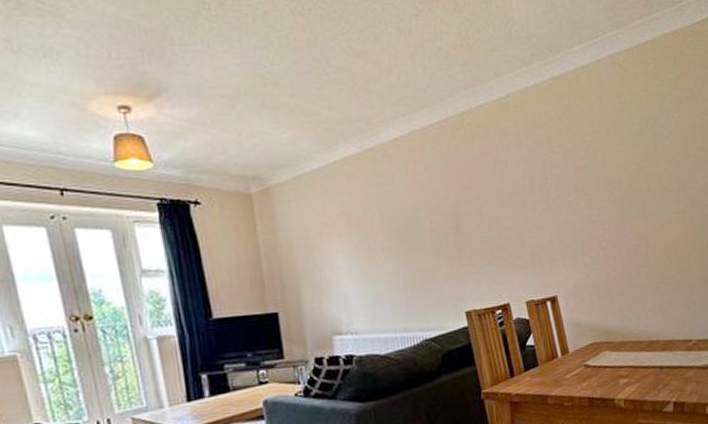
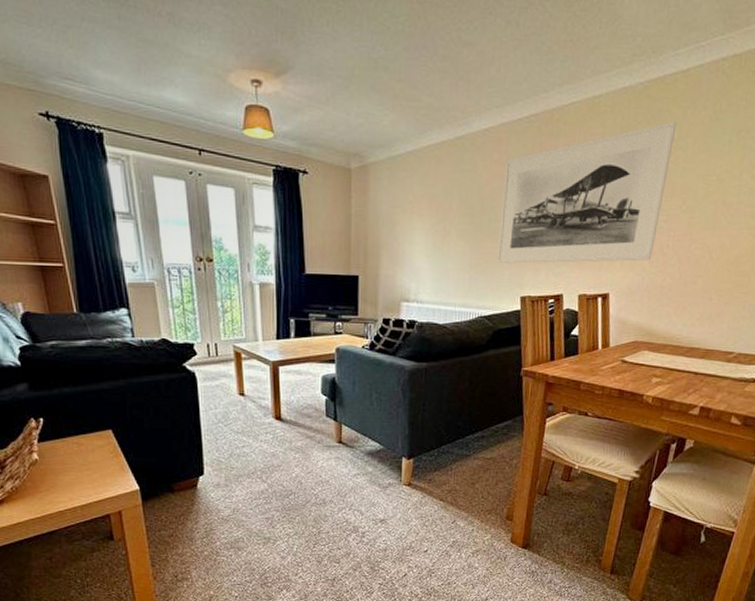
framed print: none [423,116,592,278] -> present [496,121,677,264]

